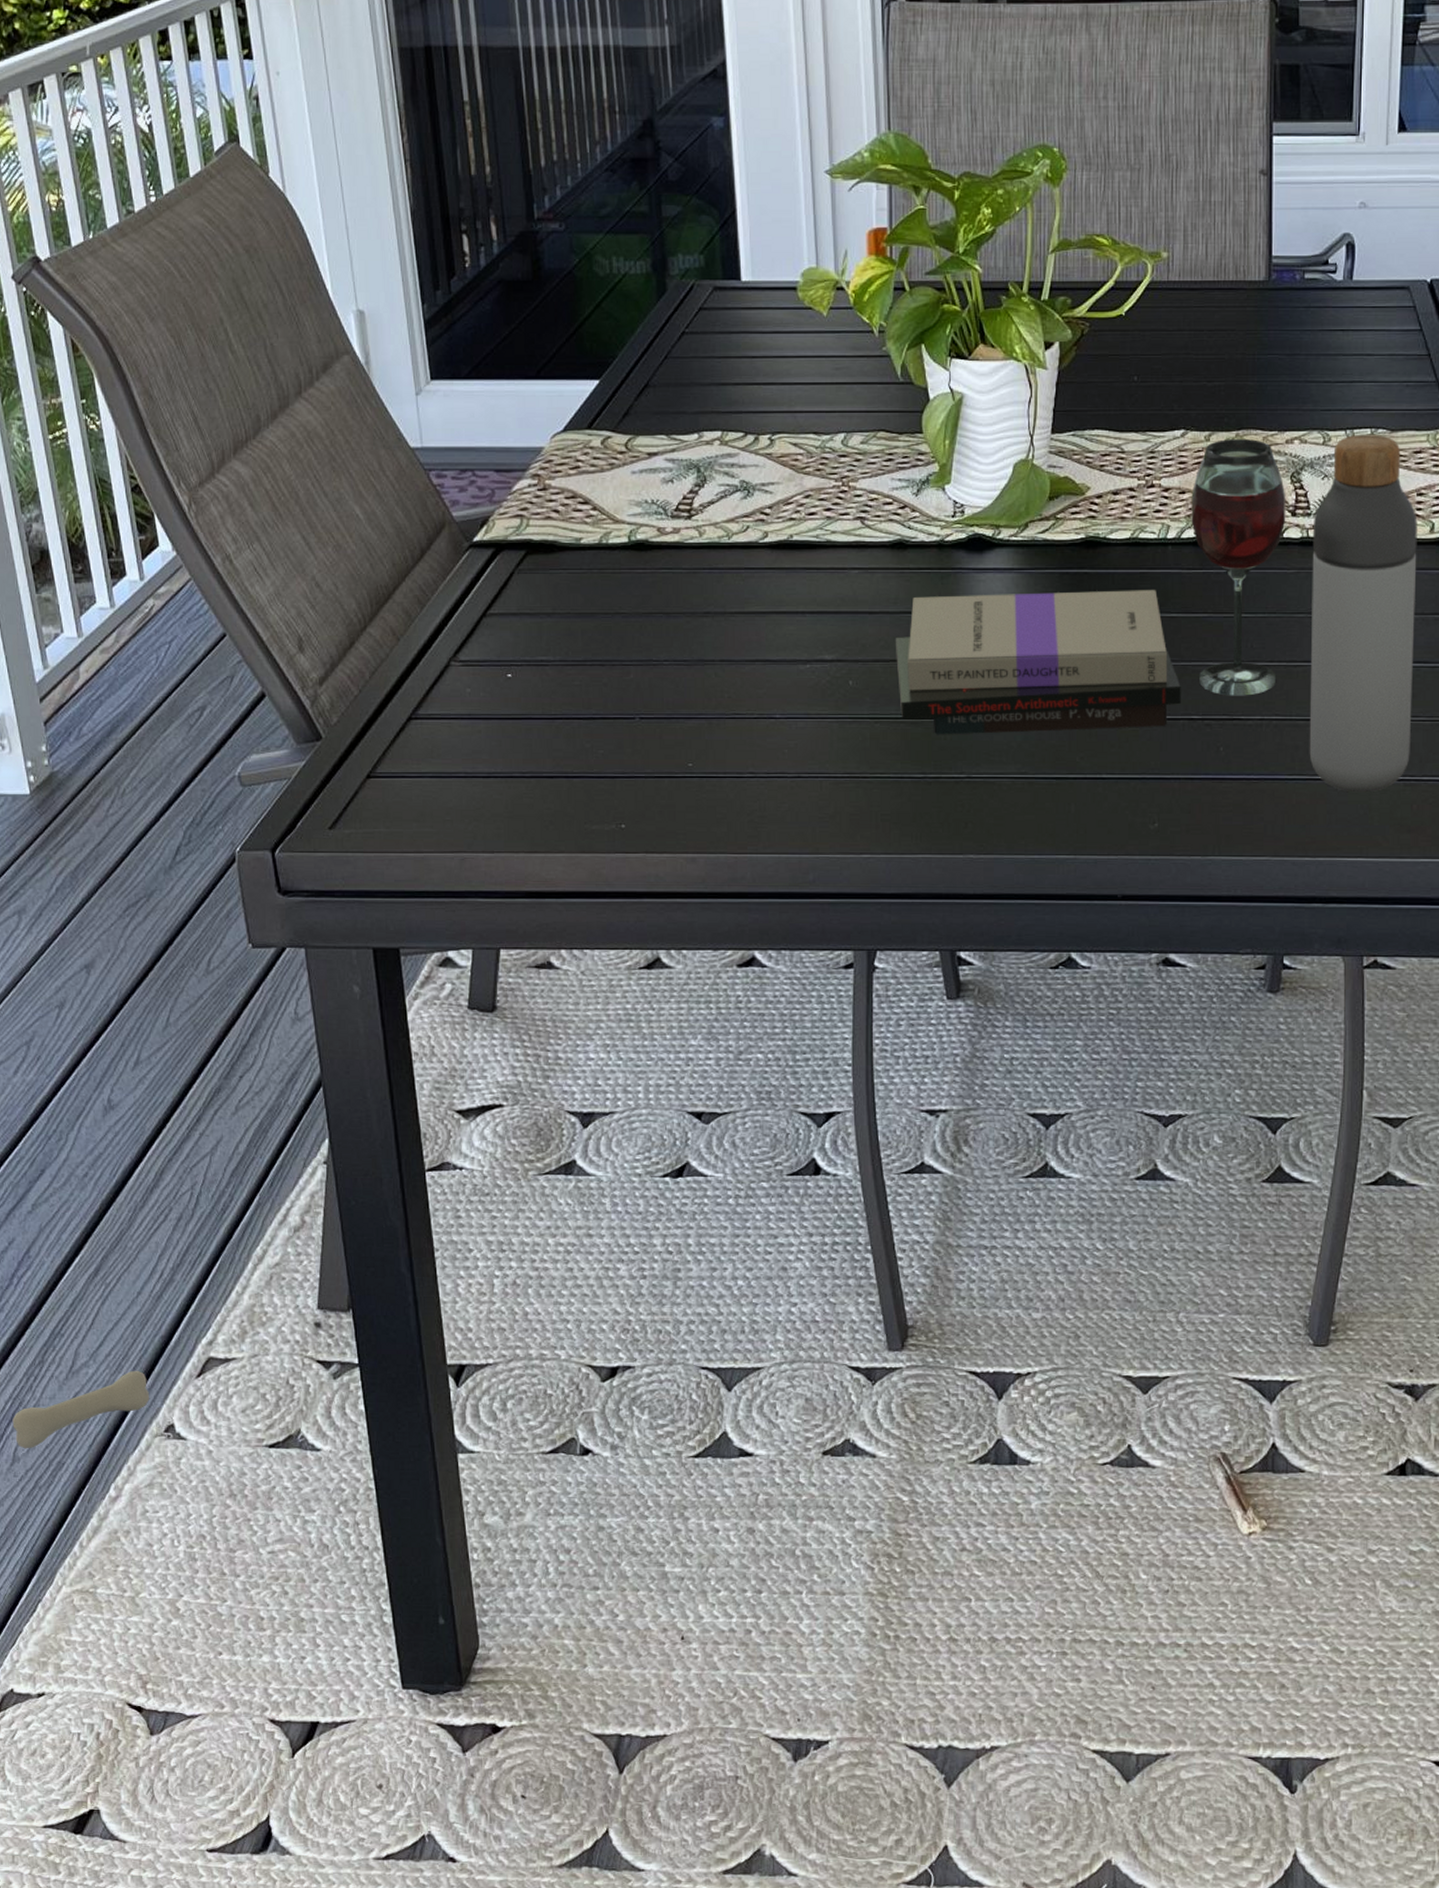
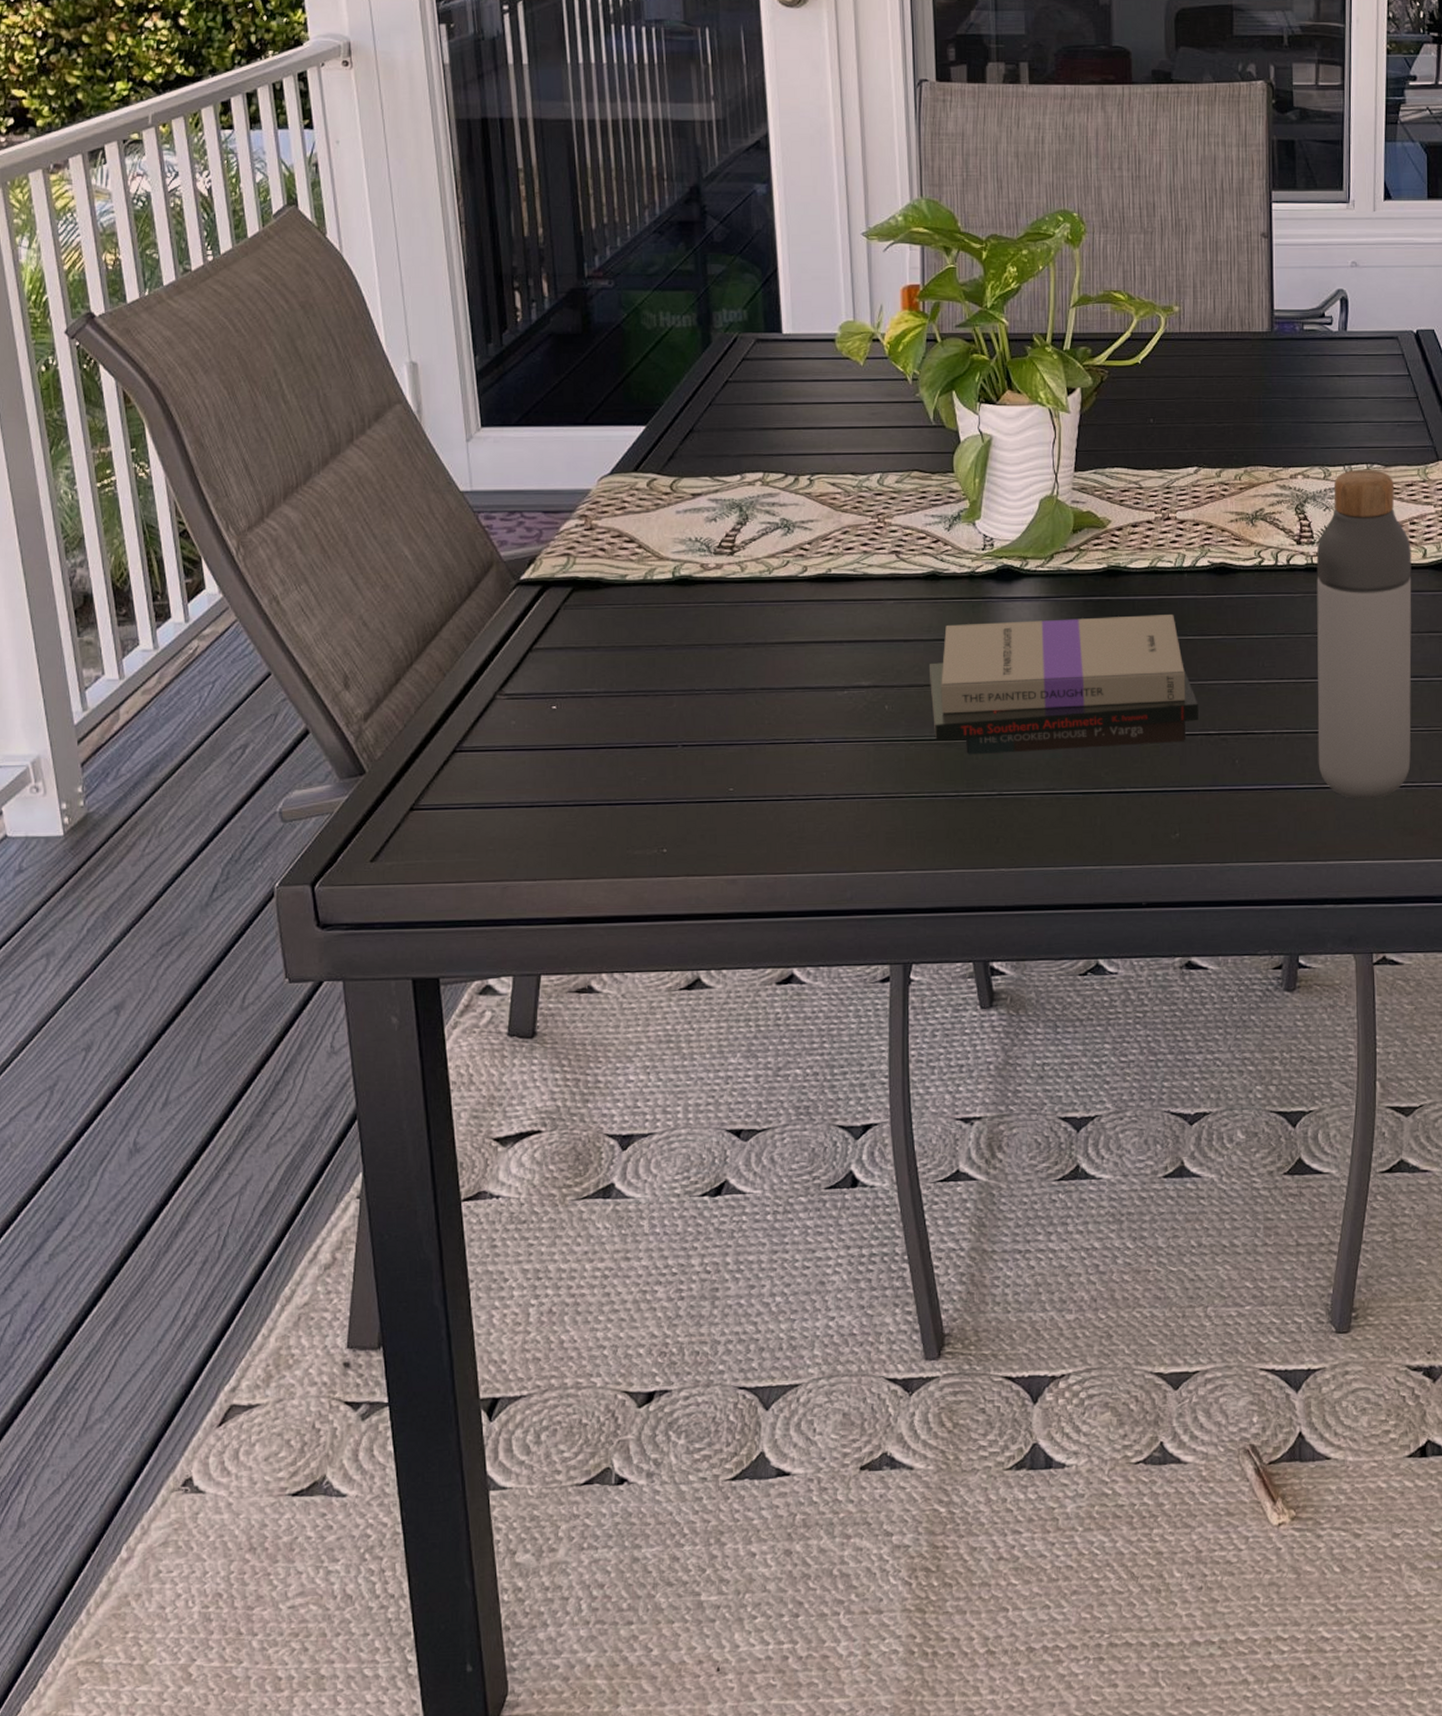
dog toy: present [12,1370,150,1449] -> none [19,1422,168,1513]
wineglass: present [1191,438,1286,696] -> none [1204,474,1292,712]

